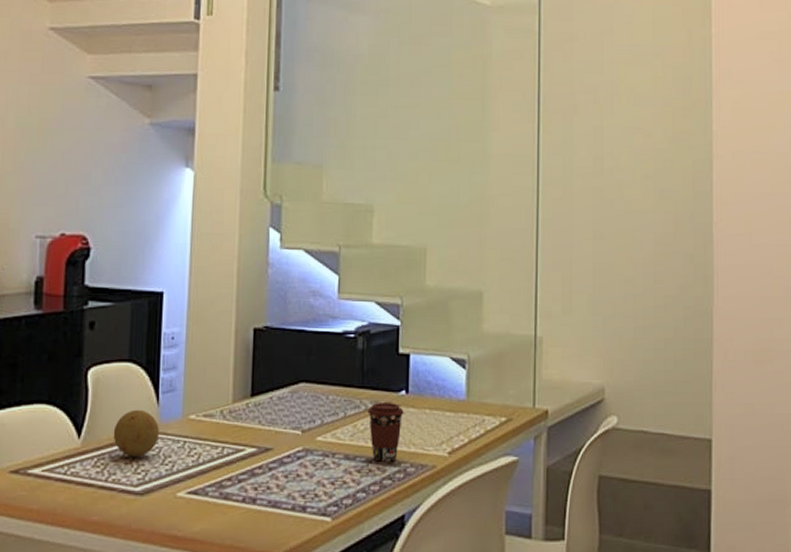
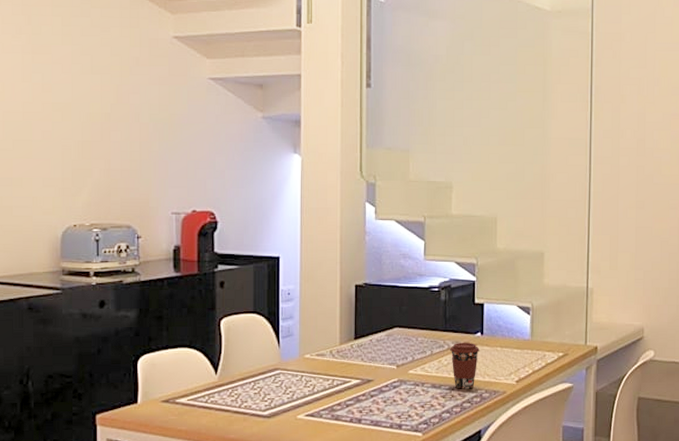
fruit: present [113,409,159,457] -> none [243,351,281,388]

